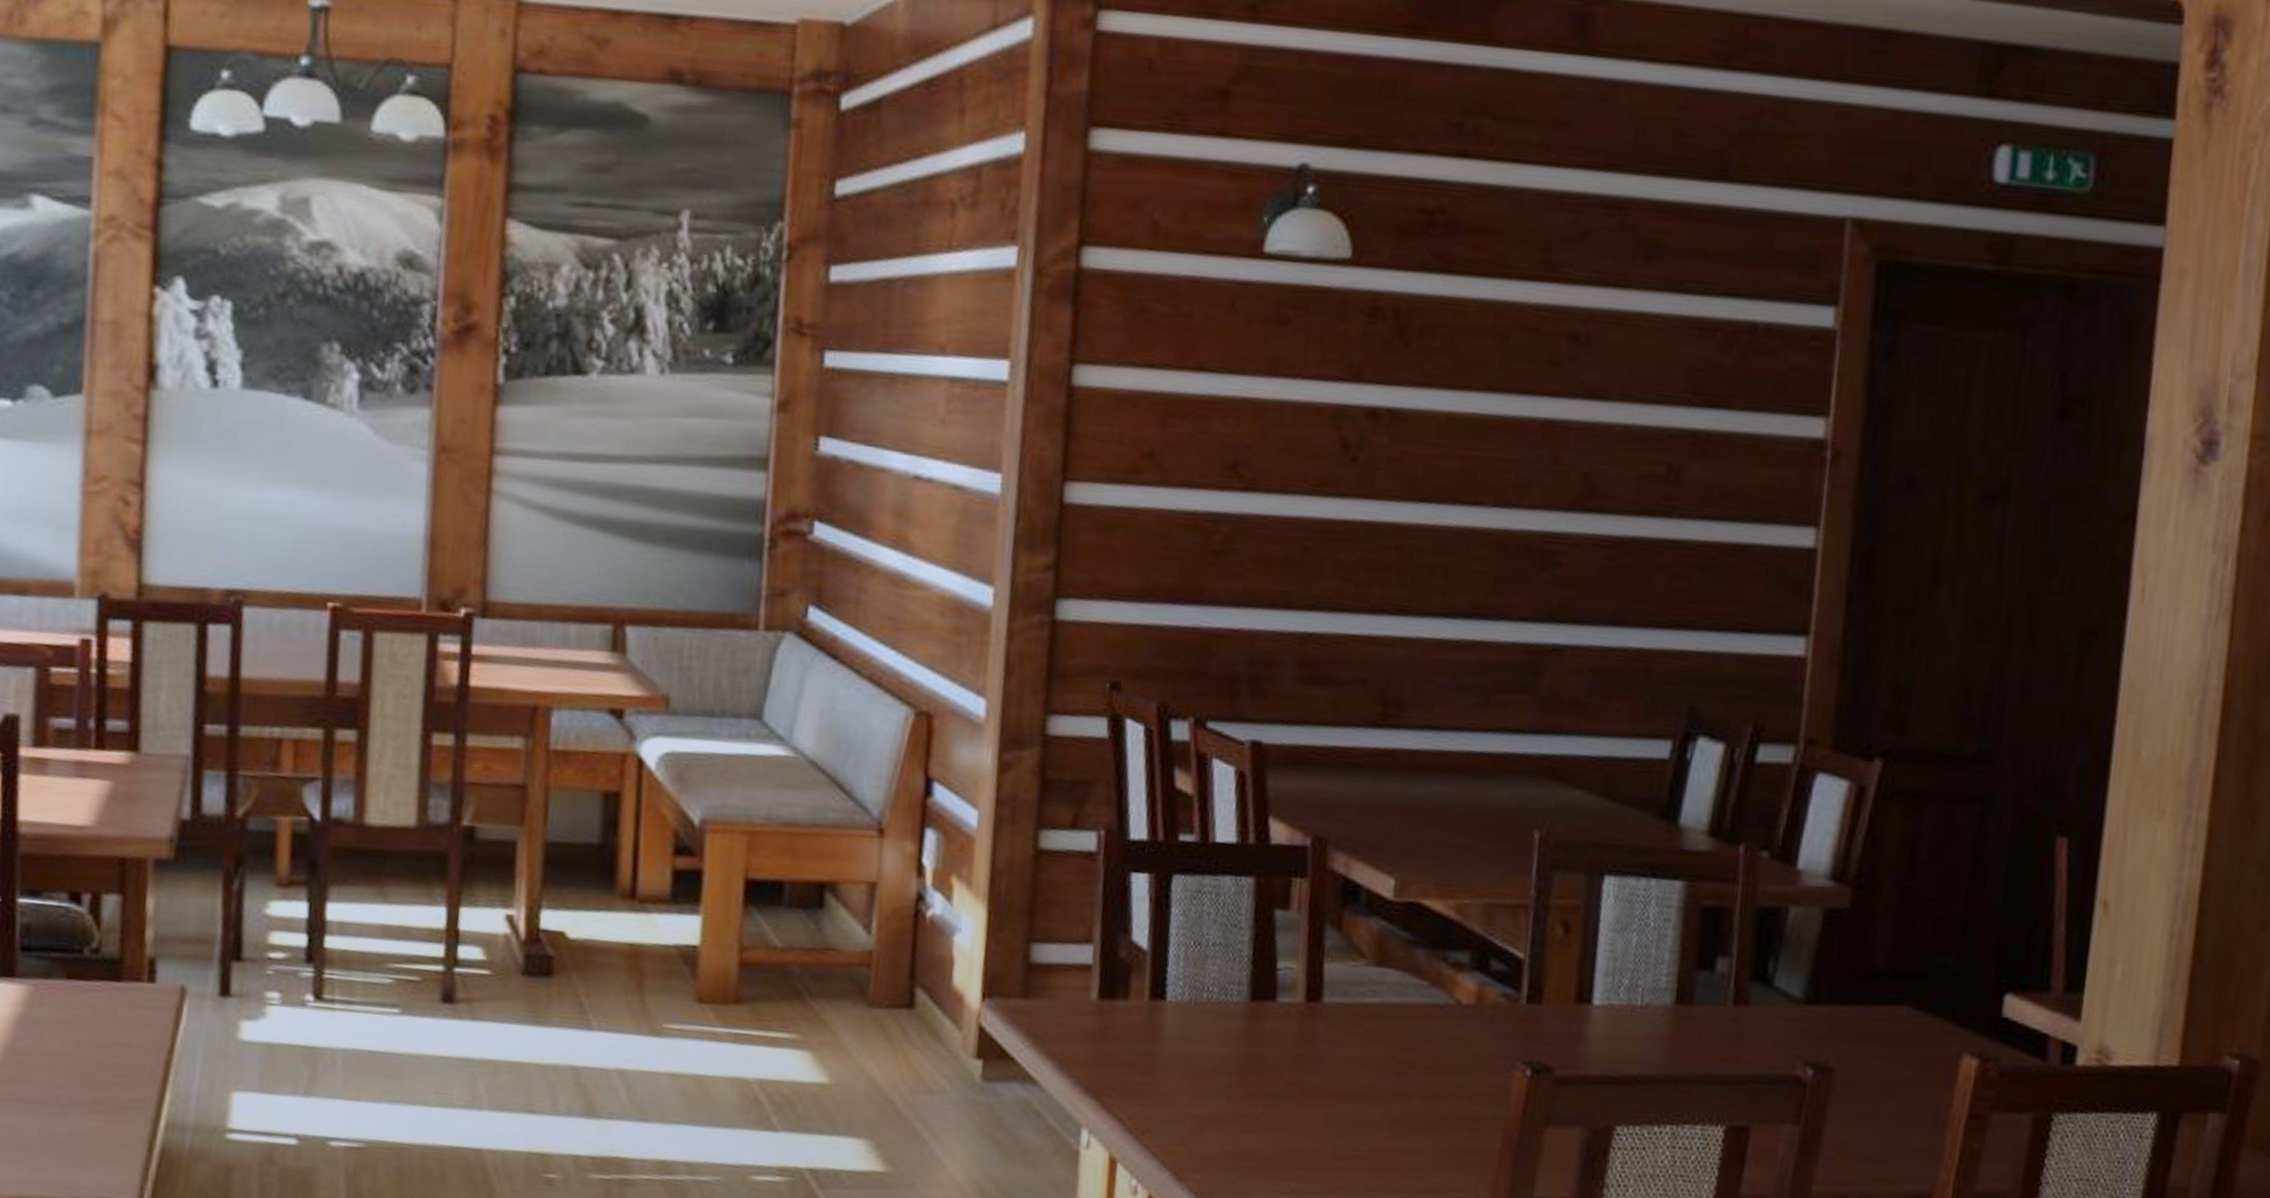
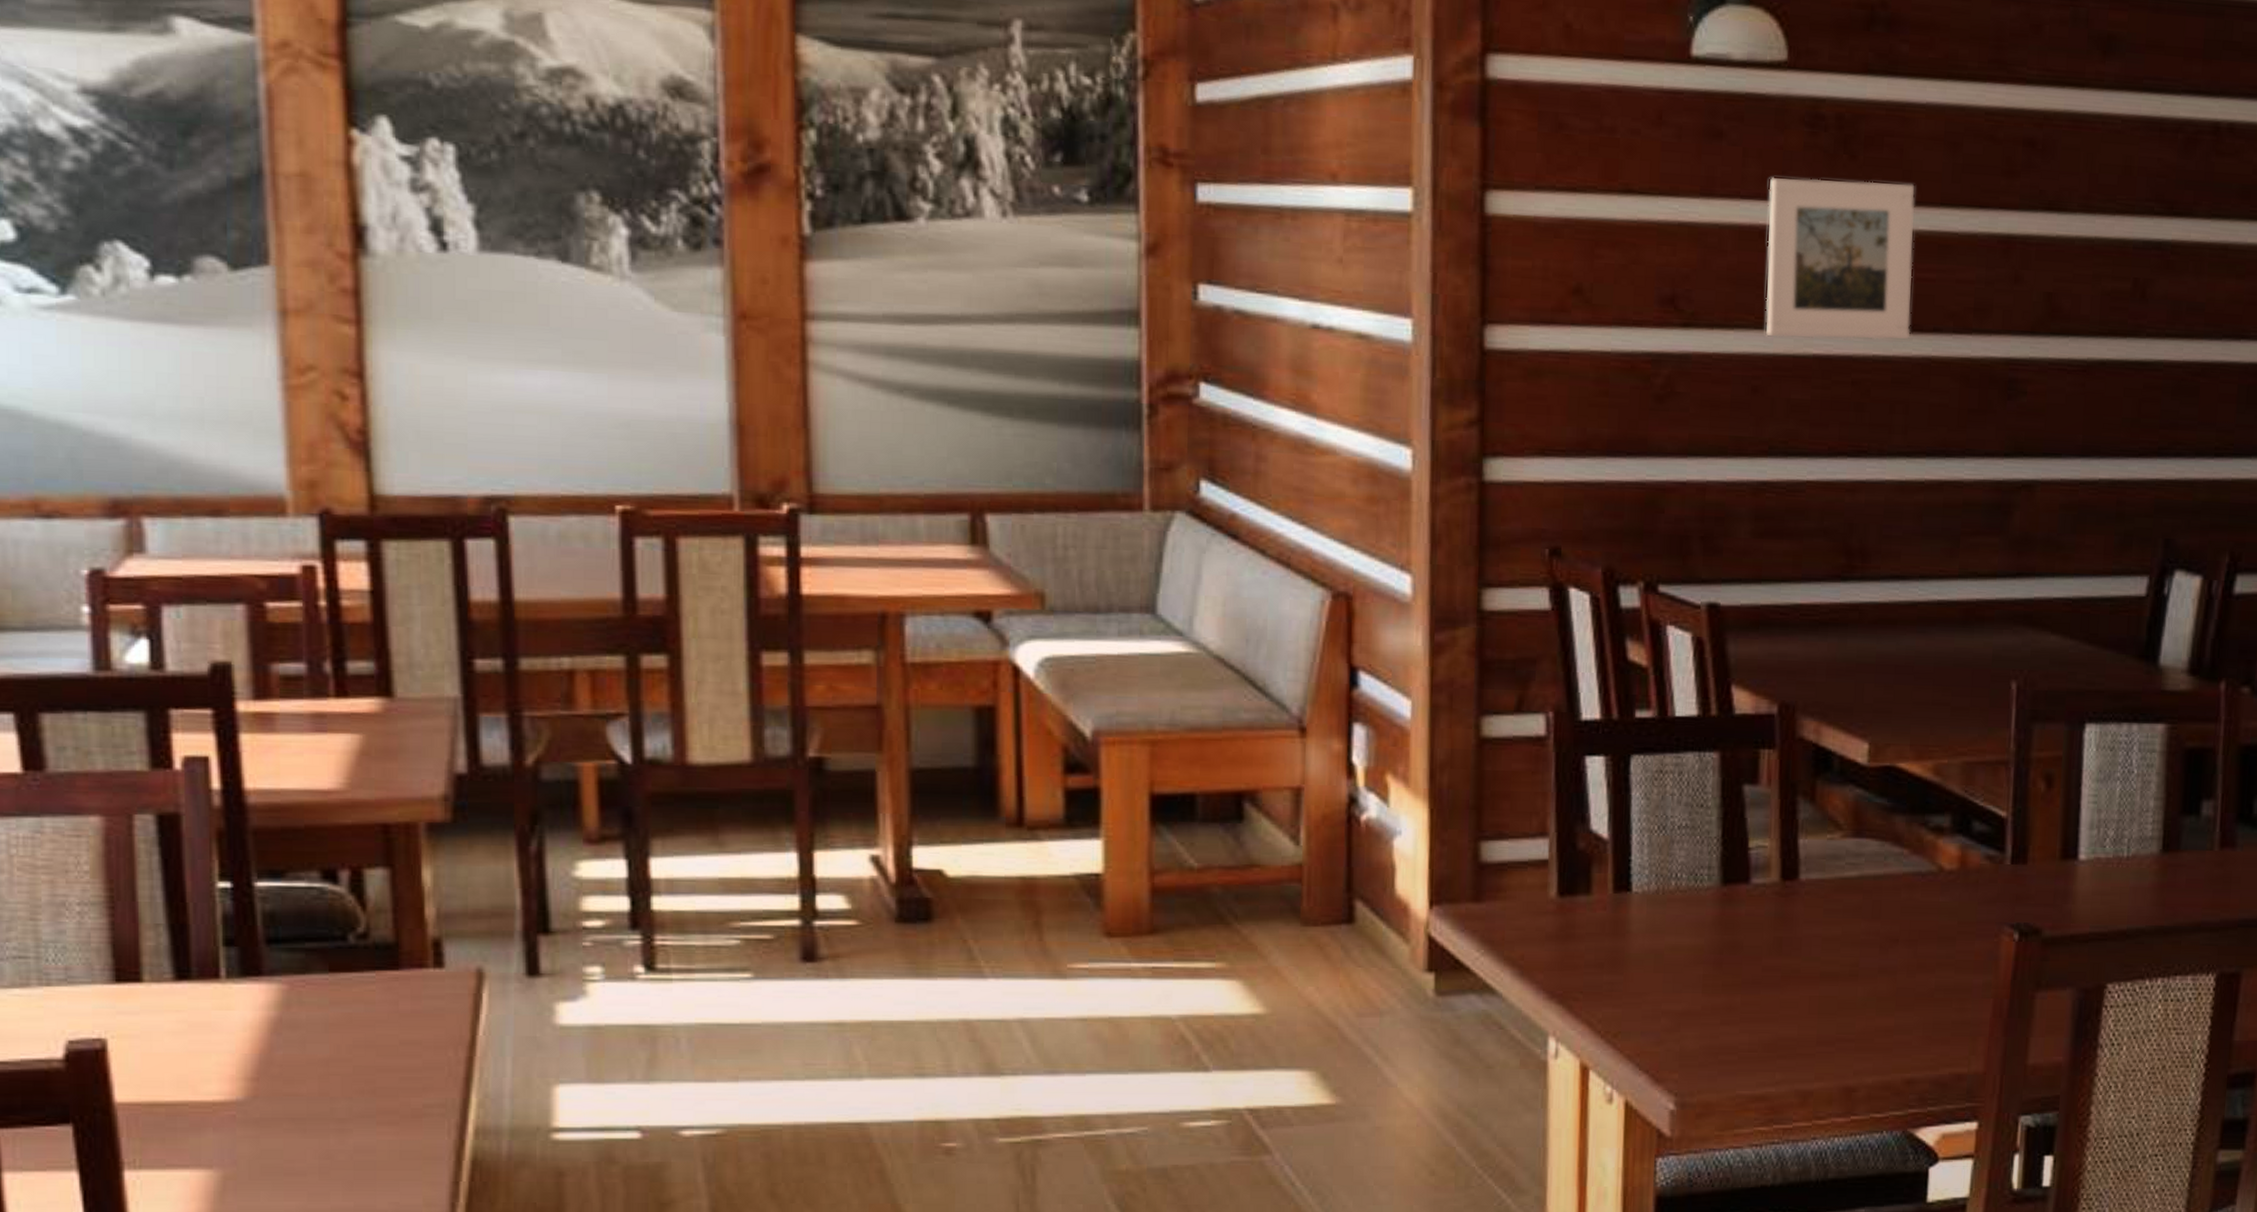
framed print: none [1319,360,1464,510] -> present [1765,177,1915,340]

